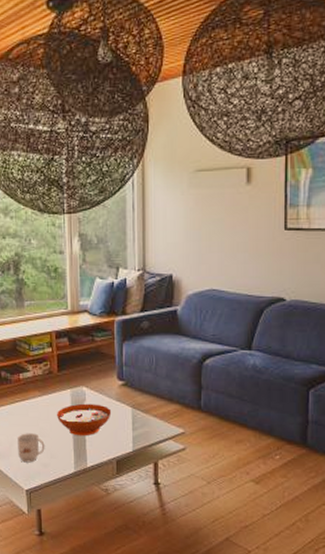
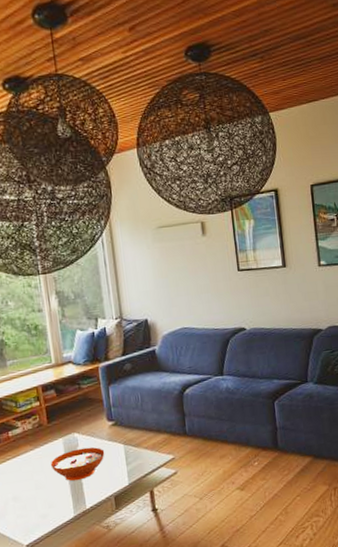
mug: present [16,433,45,463] -> none [11,487,42,518]

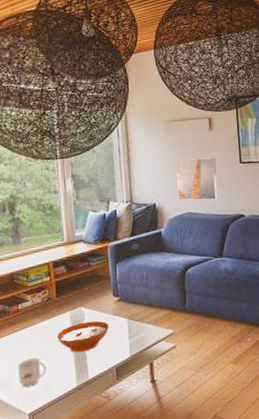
mug: none [11,487,42,518] -> present [17,358,47,388]
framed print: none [166,266,215,315] -> present [175,158,218,201]

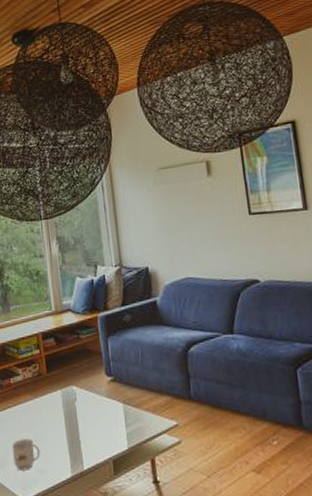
decorative bowl: present [56,320,109,353] -> none [48,402,104,438]
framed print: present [175,158,218,201] -> none [168,209,223,263]

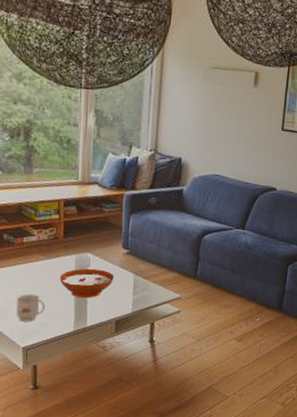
decorative bowl: none [48,402,104,438] -> present [59,268,115,299]

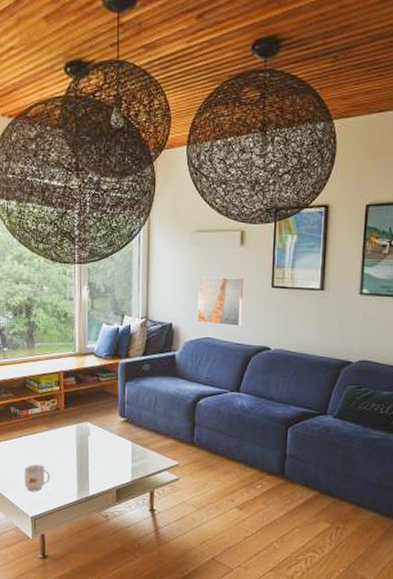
decorative bowl: present [59,268,115,299] -> none [61,437,113,468]
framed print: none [206,114,255,167] -> present [197,277,243,327]

